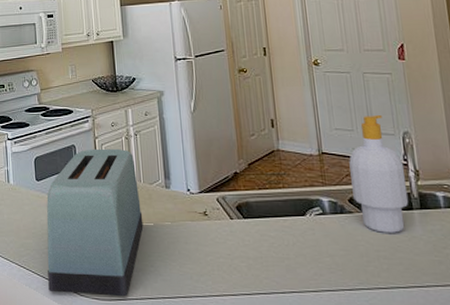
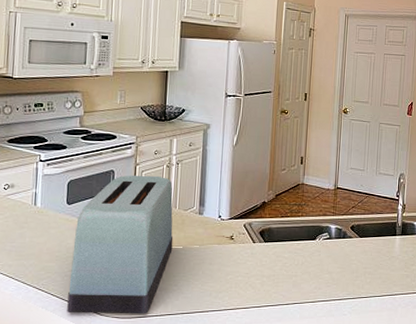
soap bottle: present [349,114,409,233] -> none [355,158,396,254]

